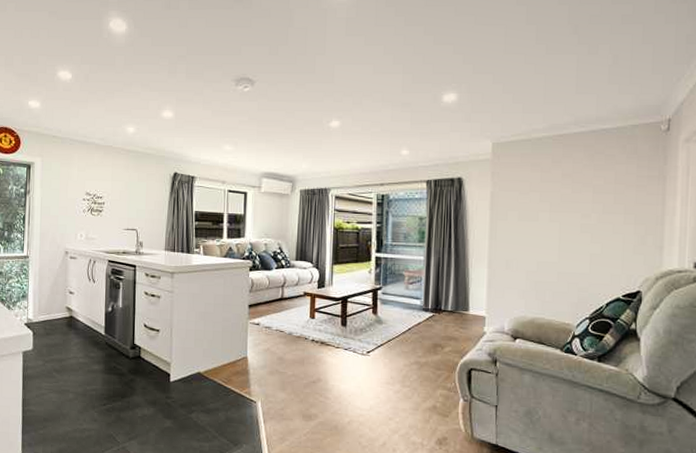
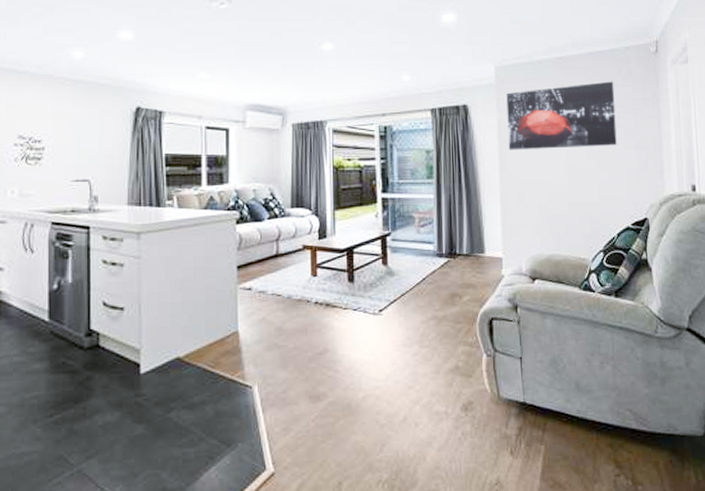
wall art: none [500,158,617,221] -> present [506,81,617,150]

